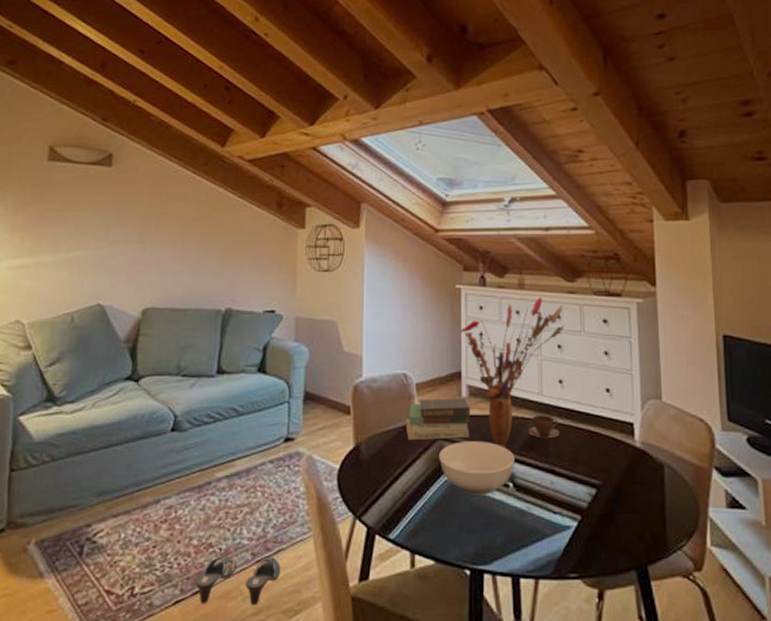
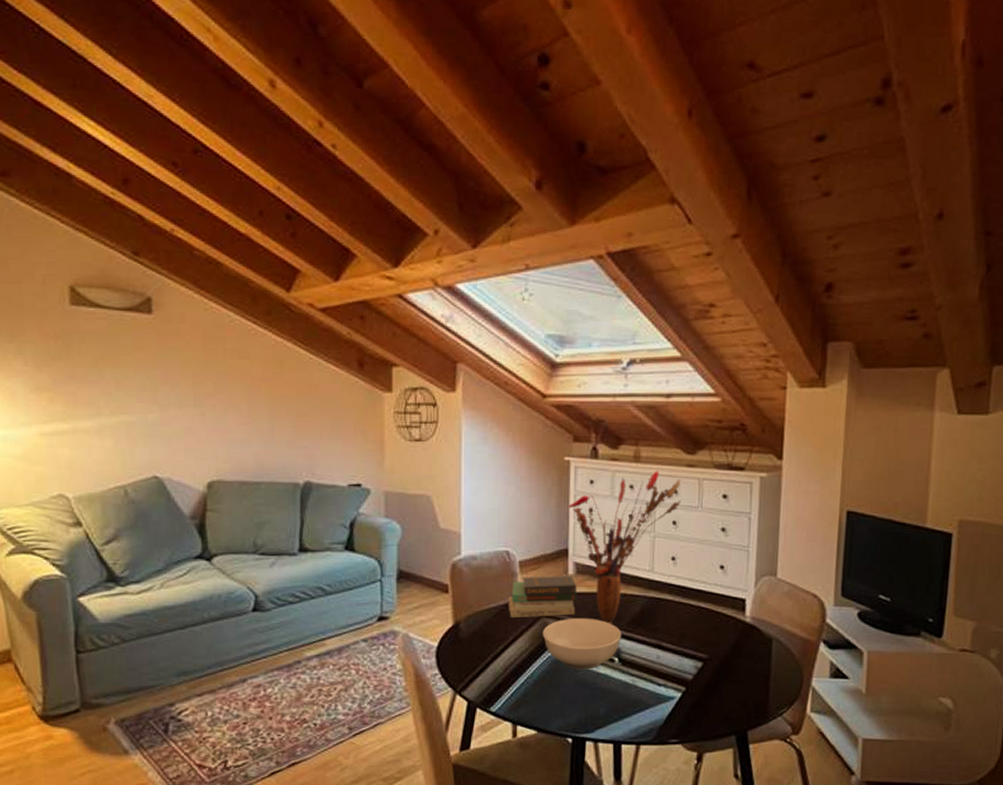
slippers: present [196,555,281,605] -> none [291,729,379,774]
teacup: present [528,415,560,439] -> none [636,592,669,615]

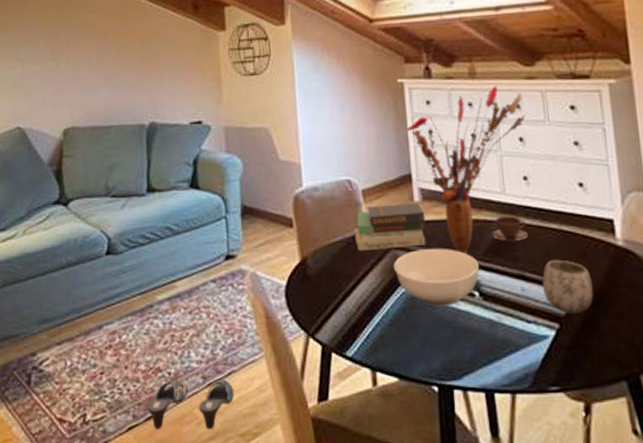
slippers: none [291,729,379,774] -> present [147,378,234,430]
teacup: none [636,592,669,615] -> present [491,216,528,242]
mug: none [675,632,719,680] -> present [541,259,594,315]

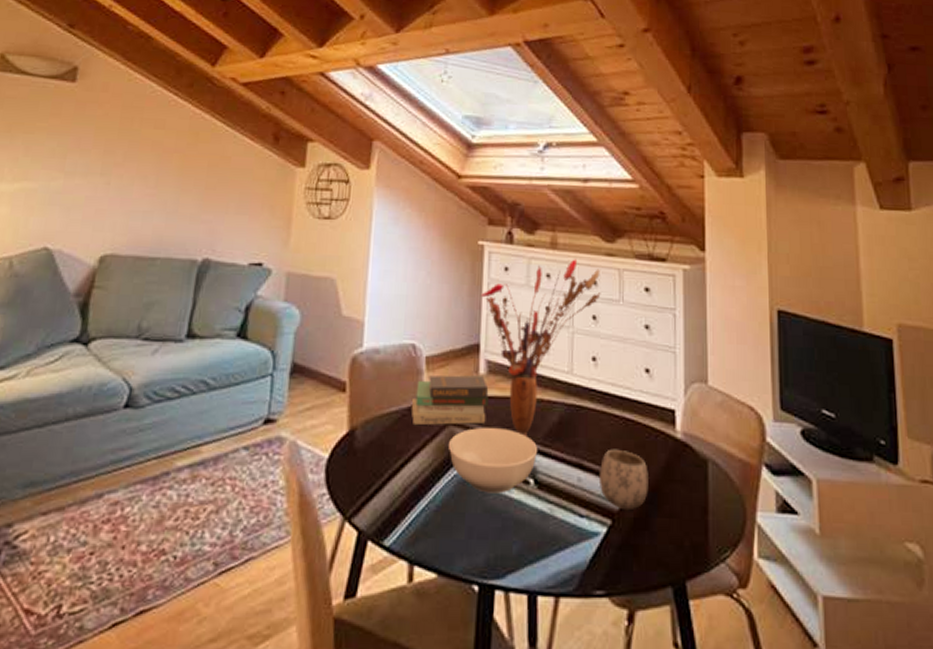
slippers: present [147,378,234,430] -> none [140,565,249,629]
teacup: present [491,216,528,242] -> none [554,398,591,427]

